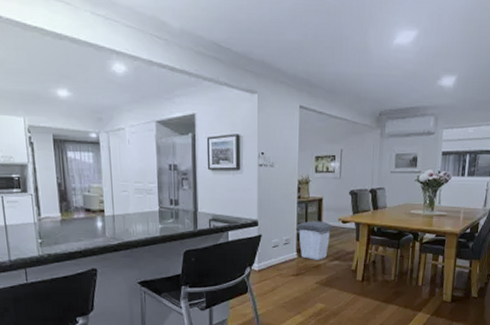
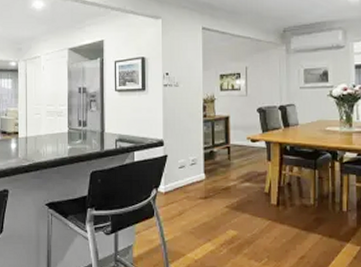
trash can: present [296,221,333,260] -> none [203,140,241,182]

